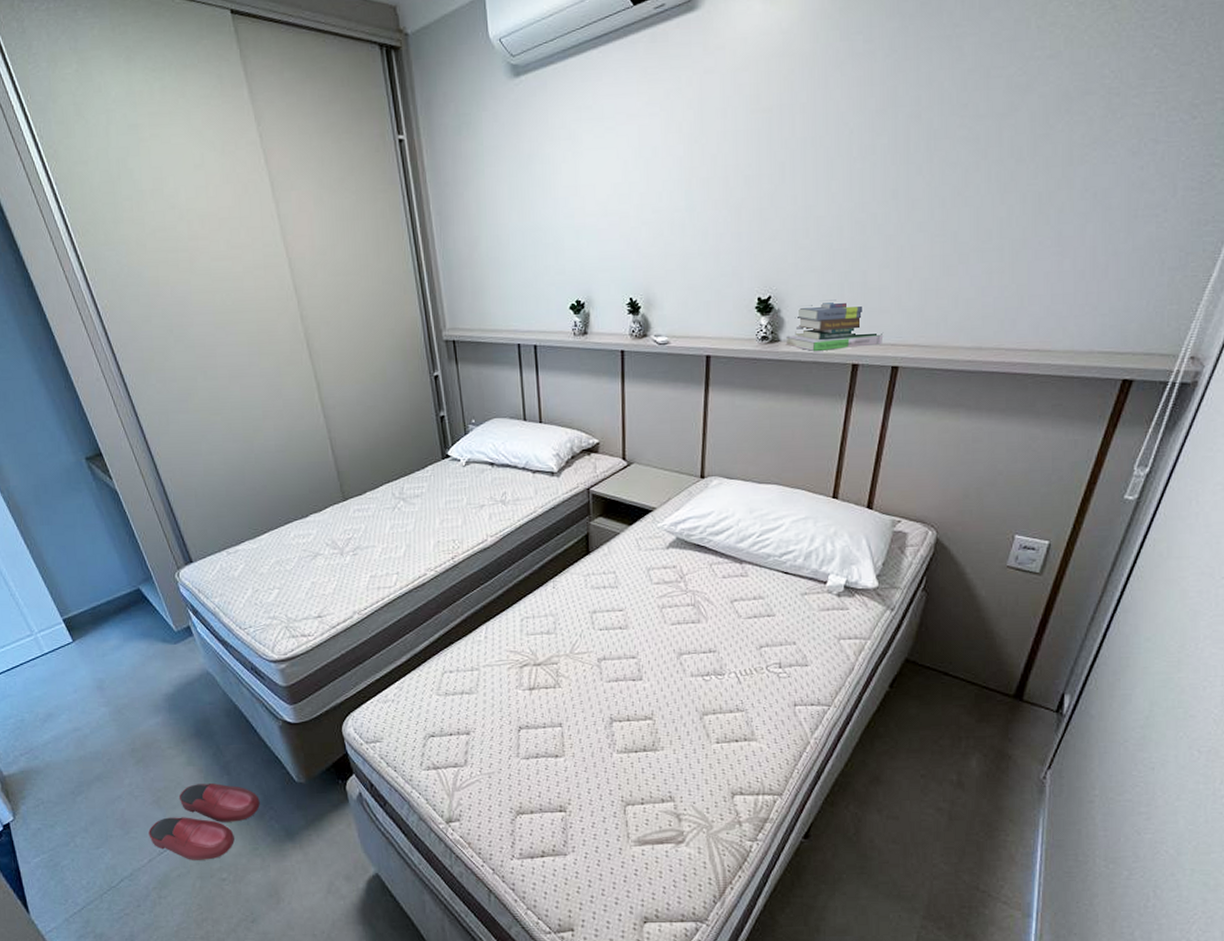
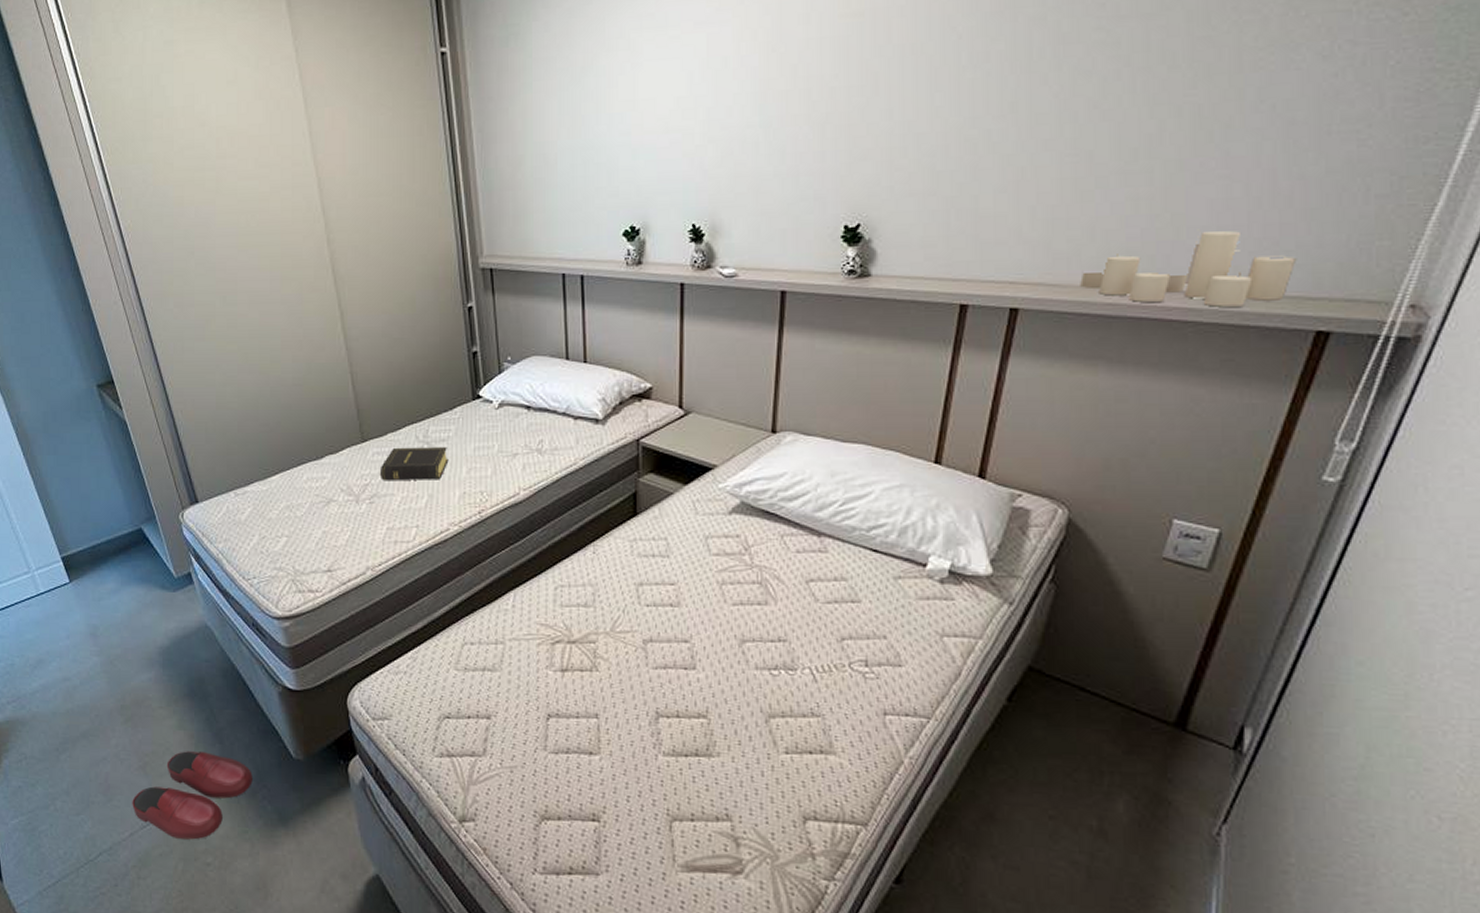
book: none [361,502,423,535] -> present [379,447,449,481]
books: present [785,299,884,351] -> none [877,229,1000,288]
candle: none [946,297,1109,362] -> present [1080,229,1296,308]

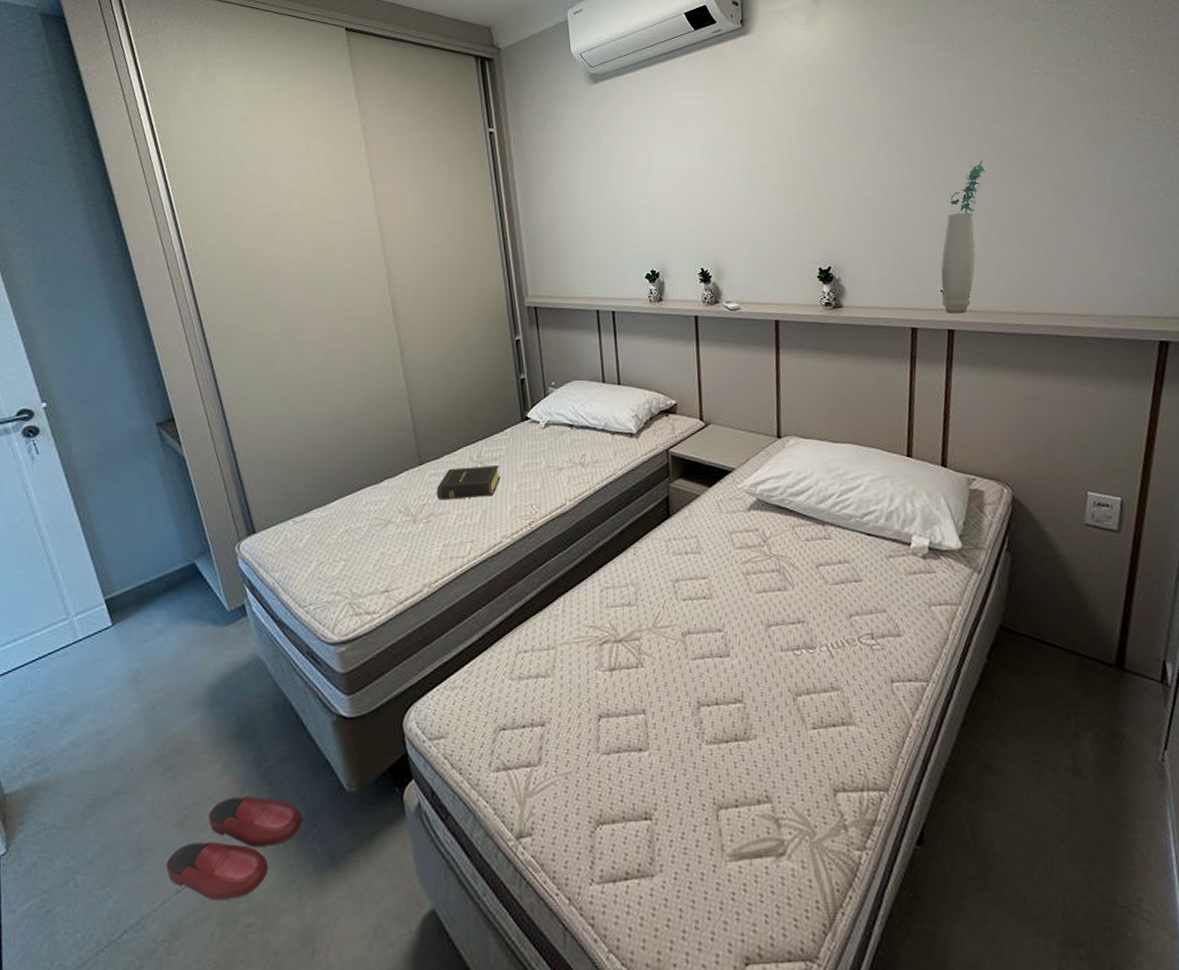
vase: none [1007,78,1095,288] -> present [941,160,986,314]
candle: present [1080,229,1296,308] -> none [995,268,1137,326]

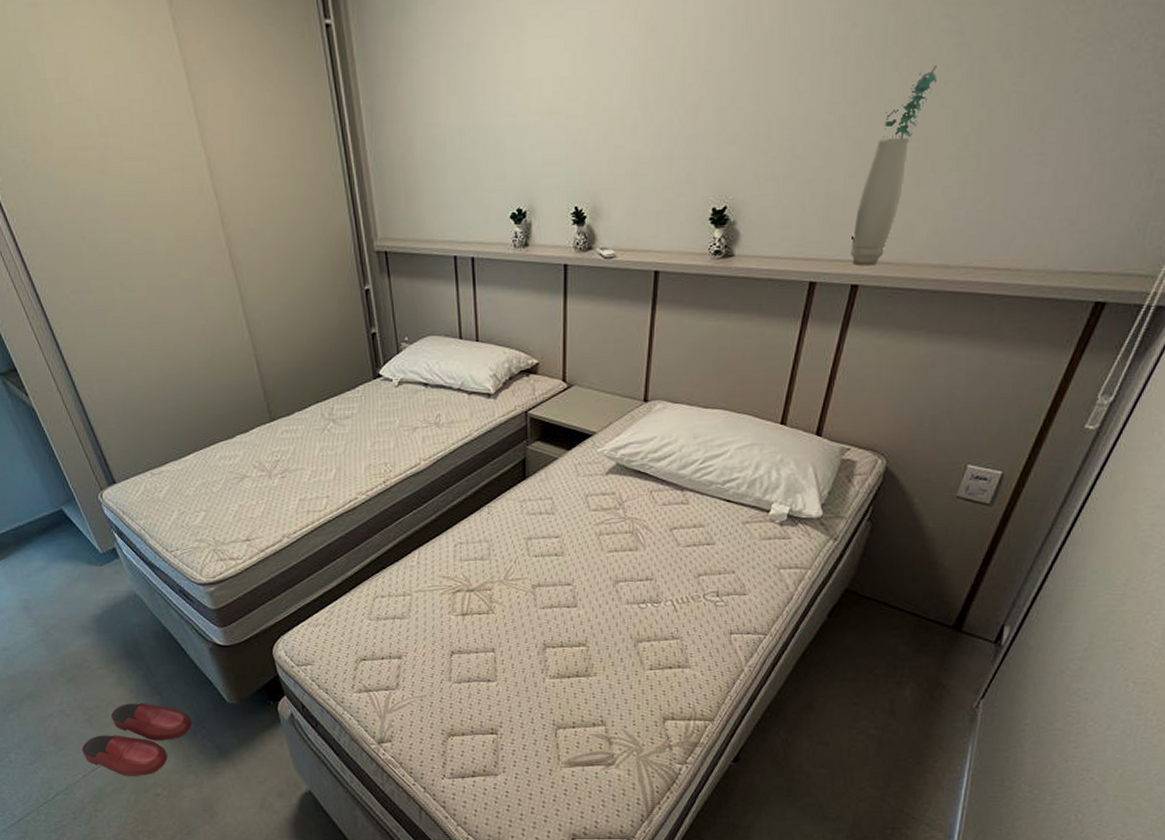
book: present [436,465,501,501] -> none [289,424,354,457]

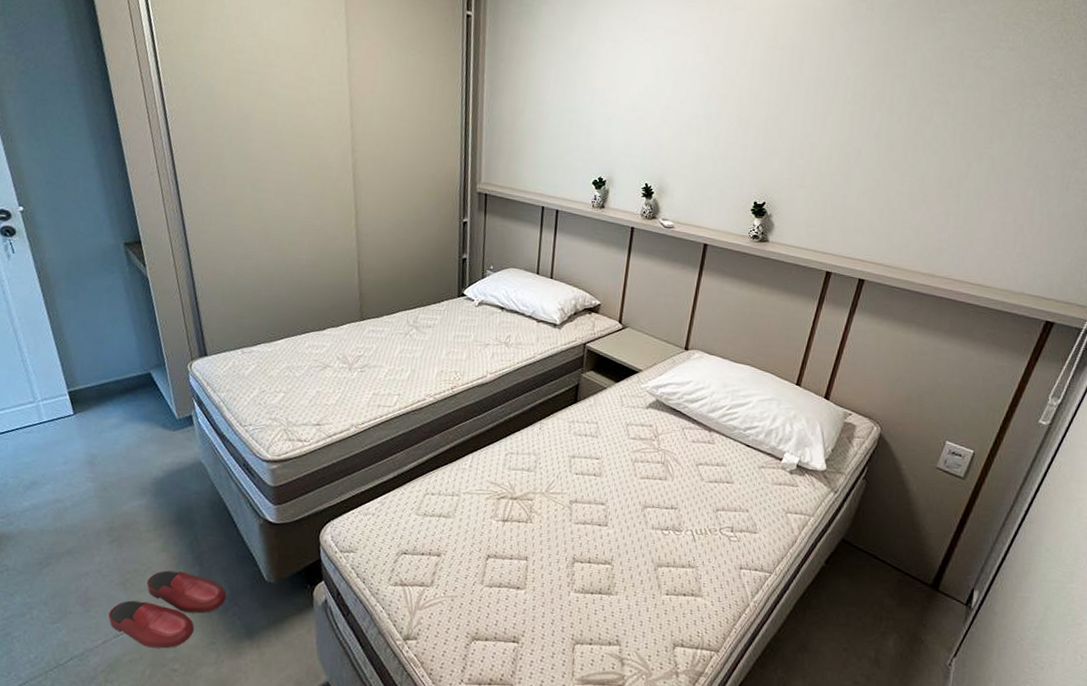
vase: present [851,65,938,267] -> none [860,124,930,267]

